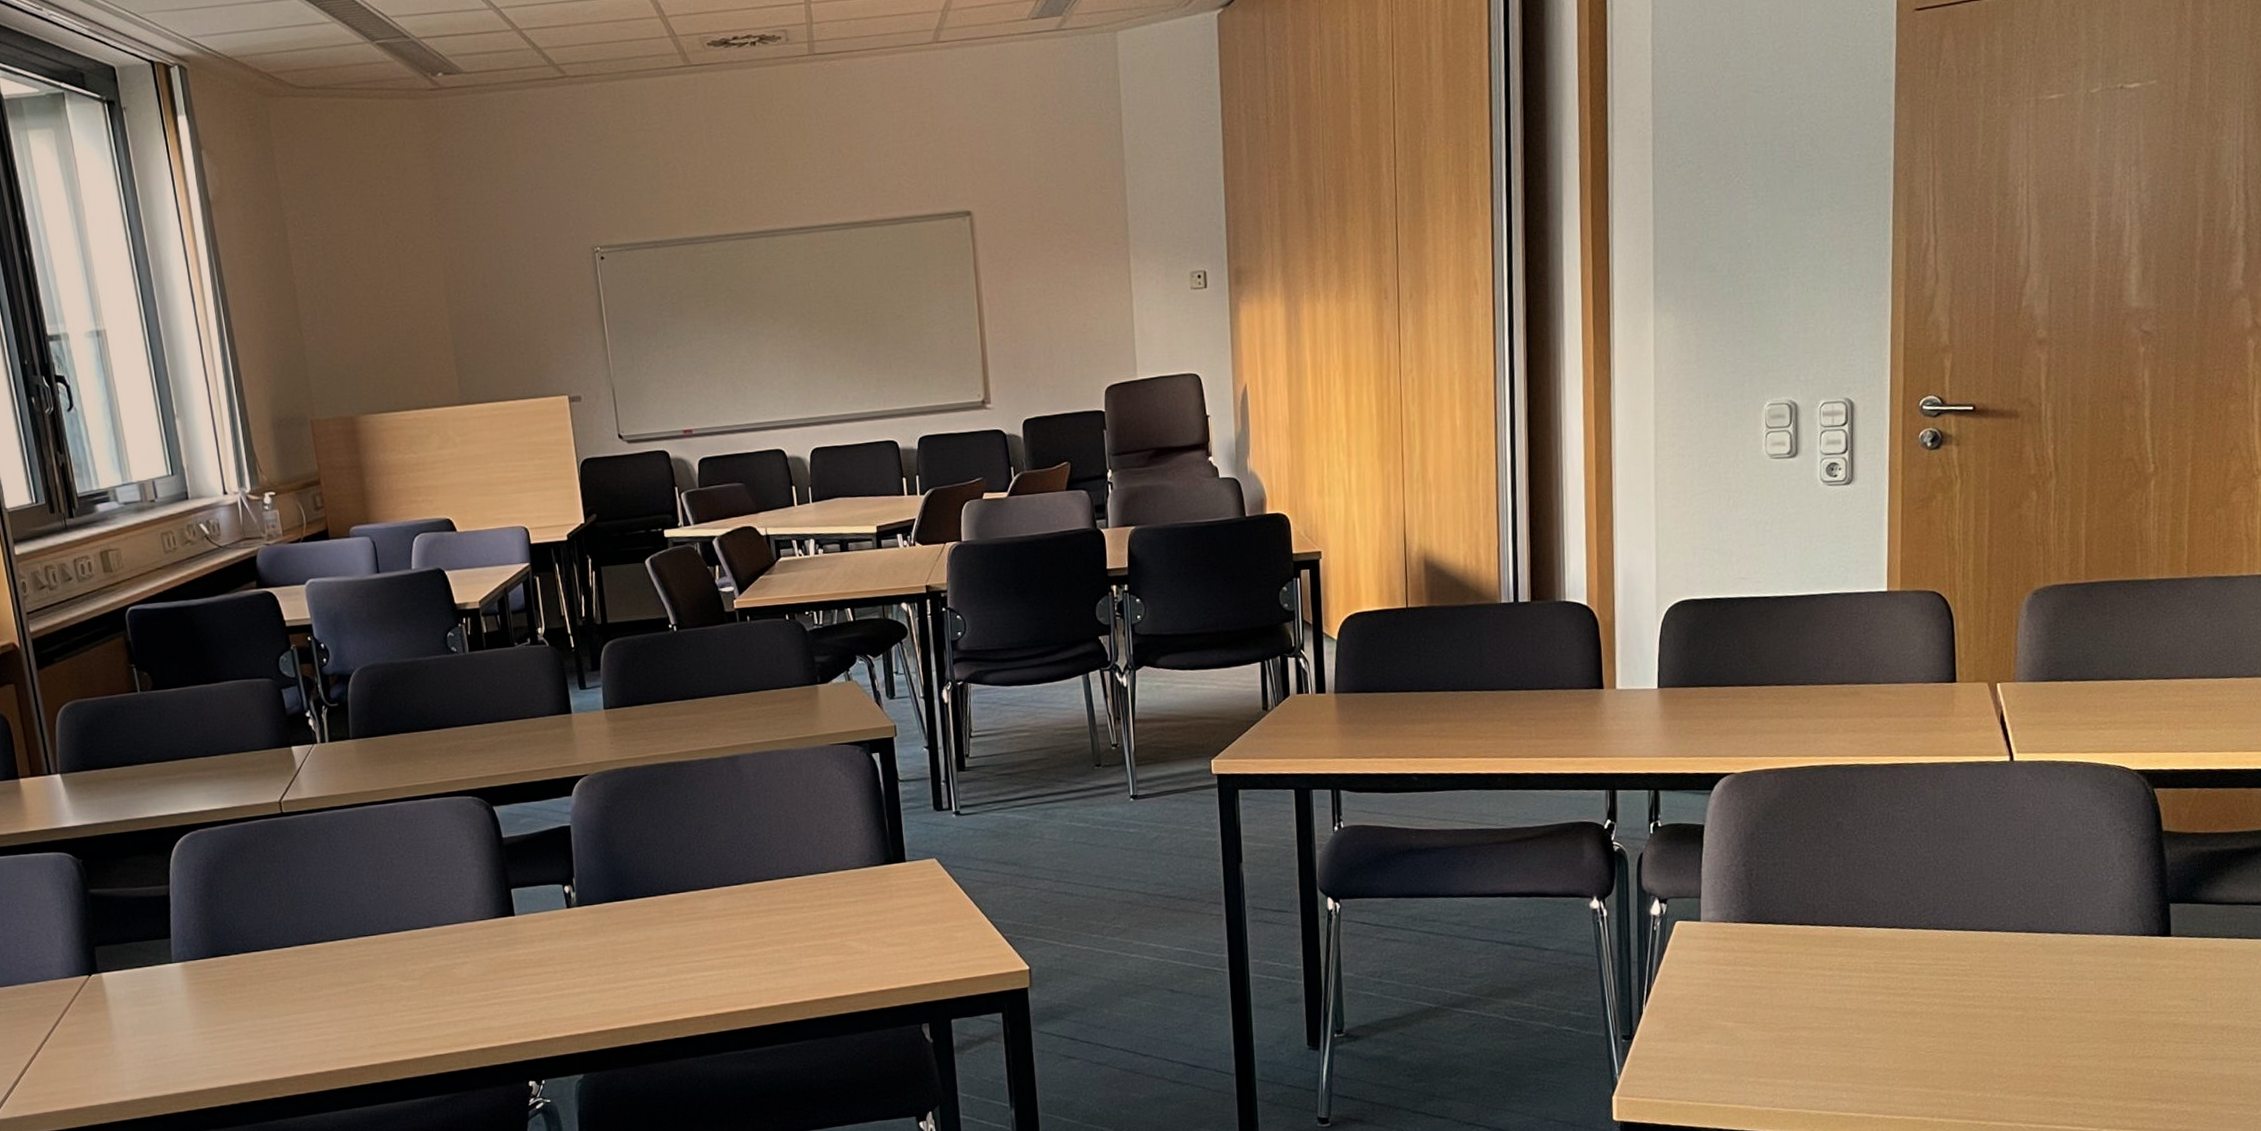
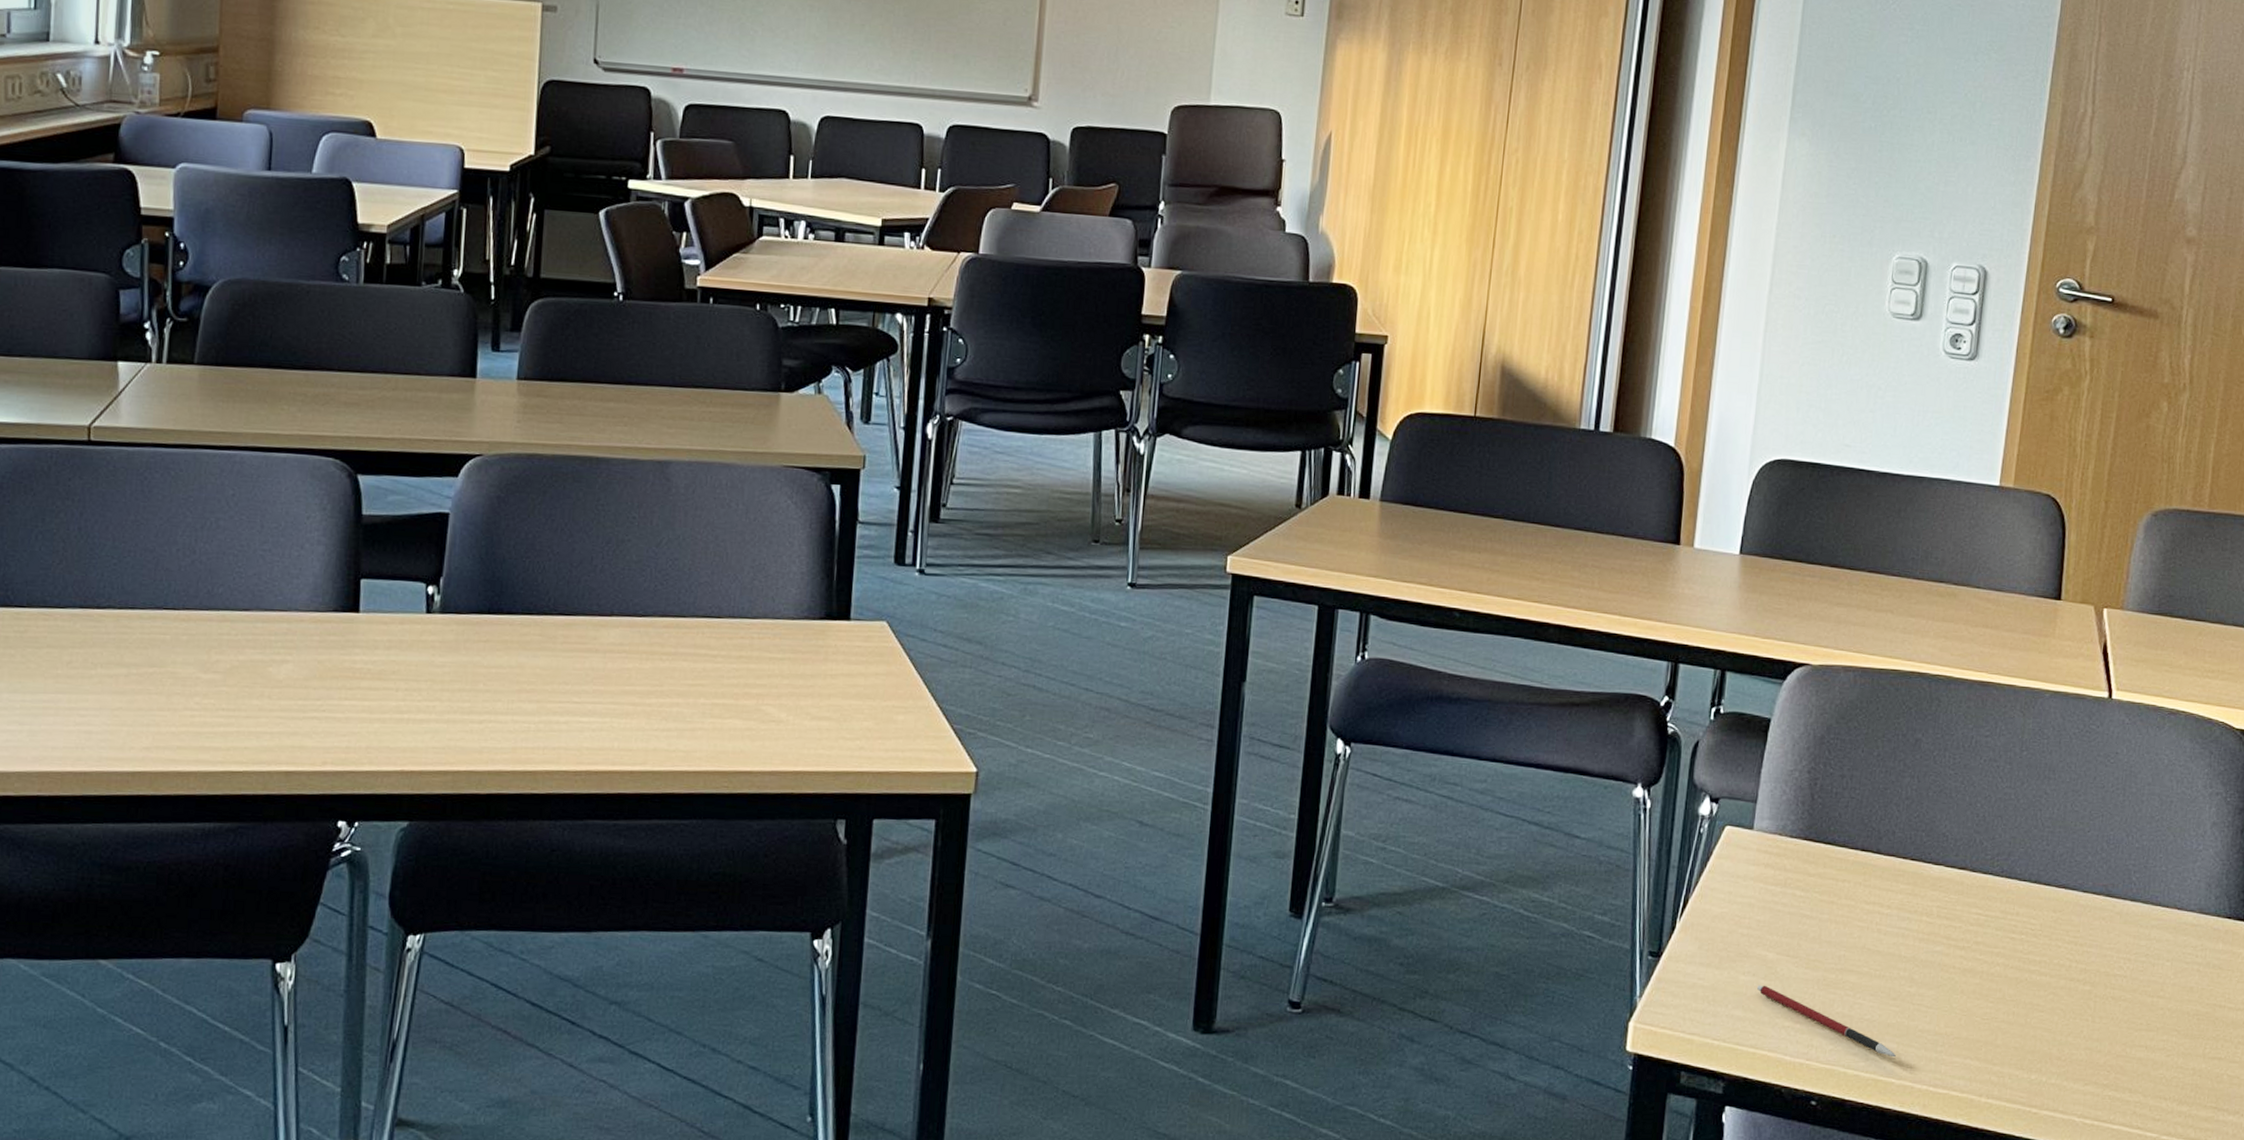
pen: none [1721,1049,1852,1095] -> present [1757,985,1896,1058]

